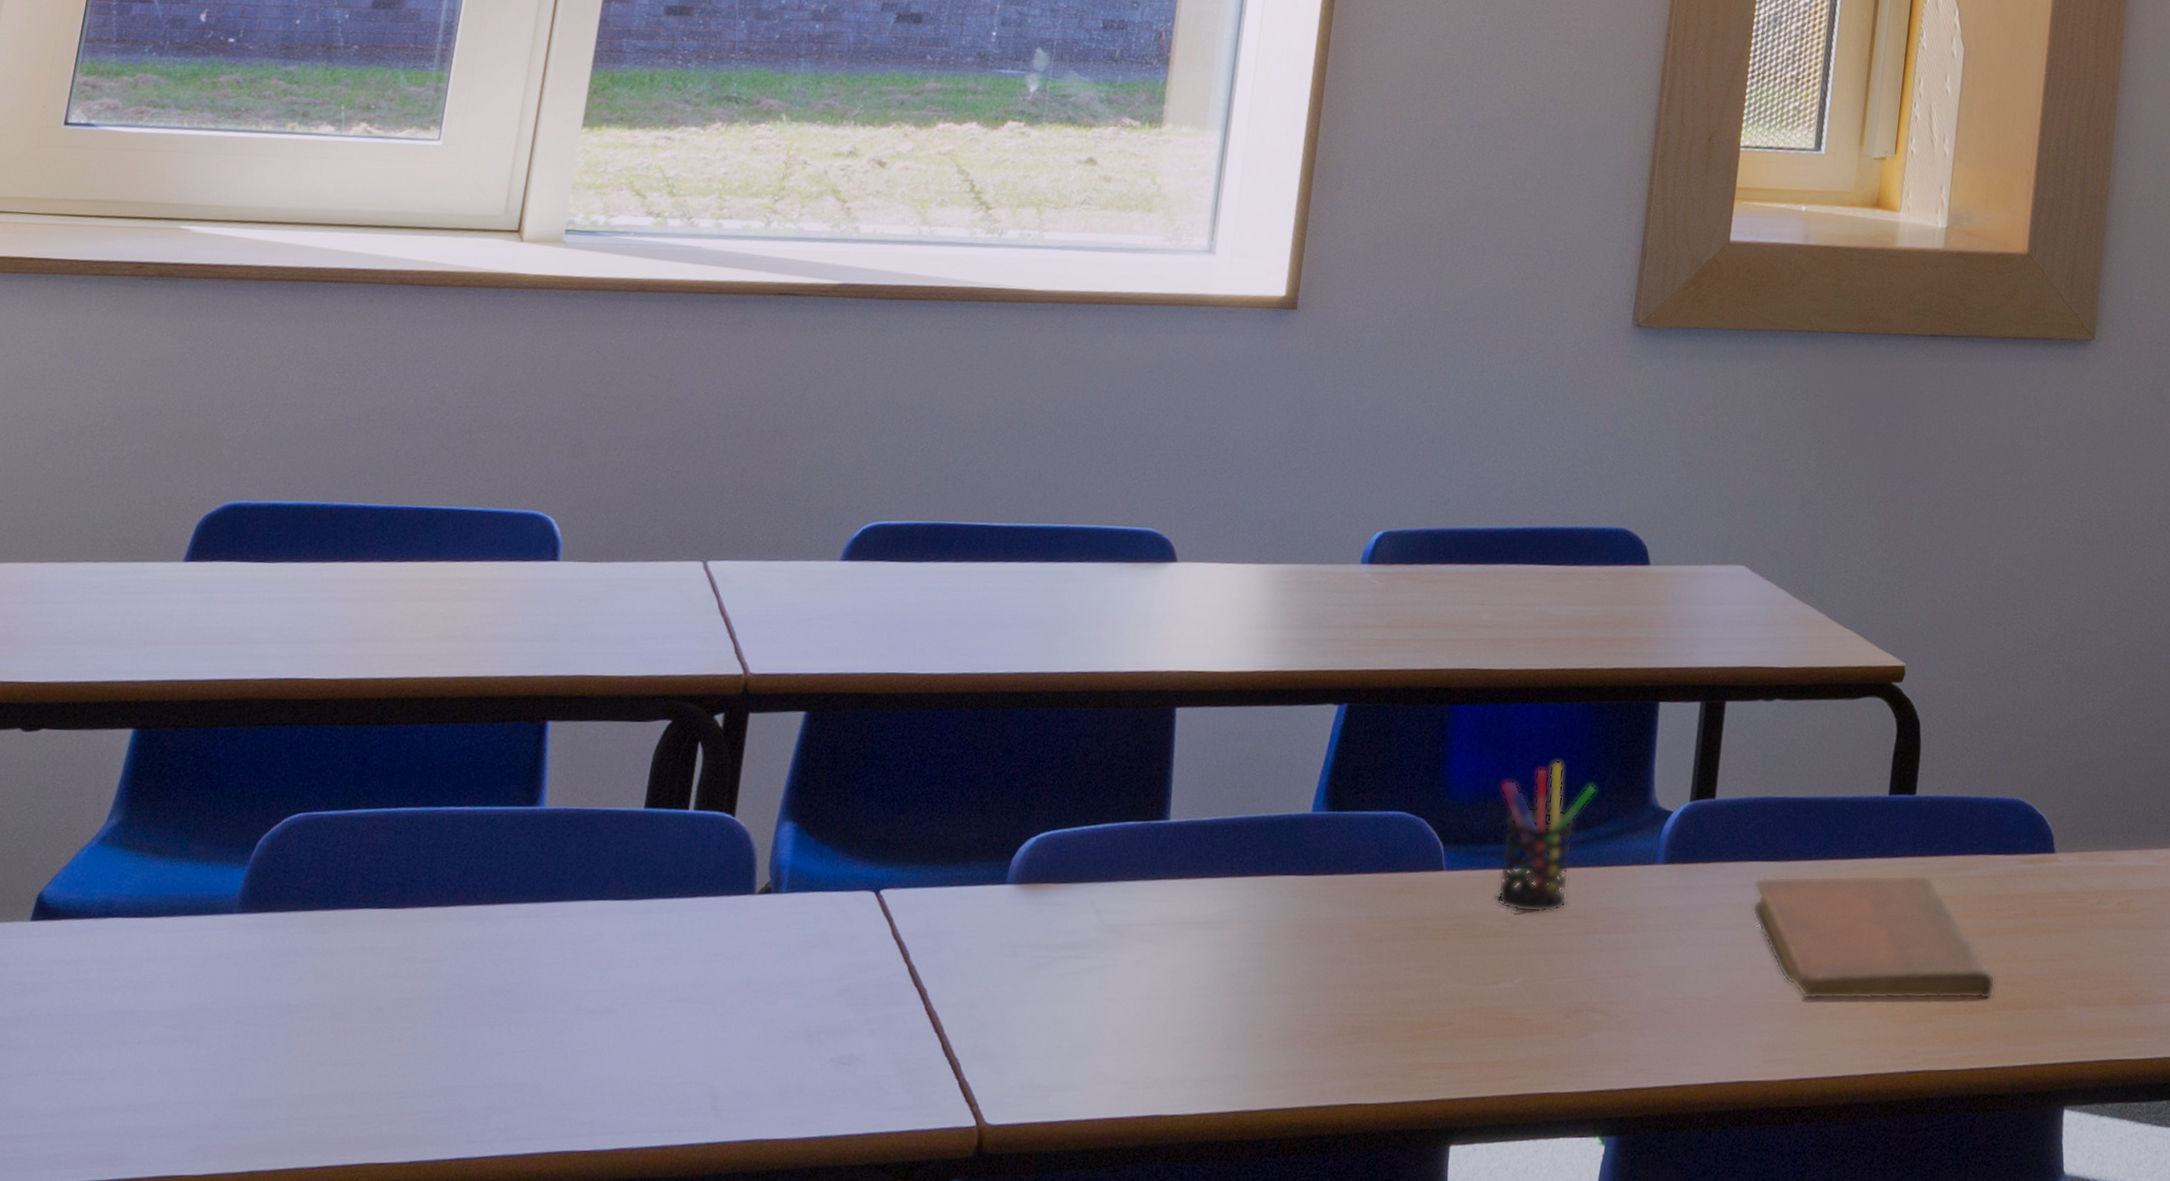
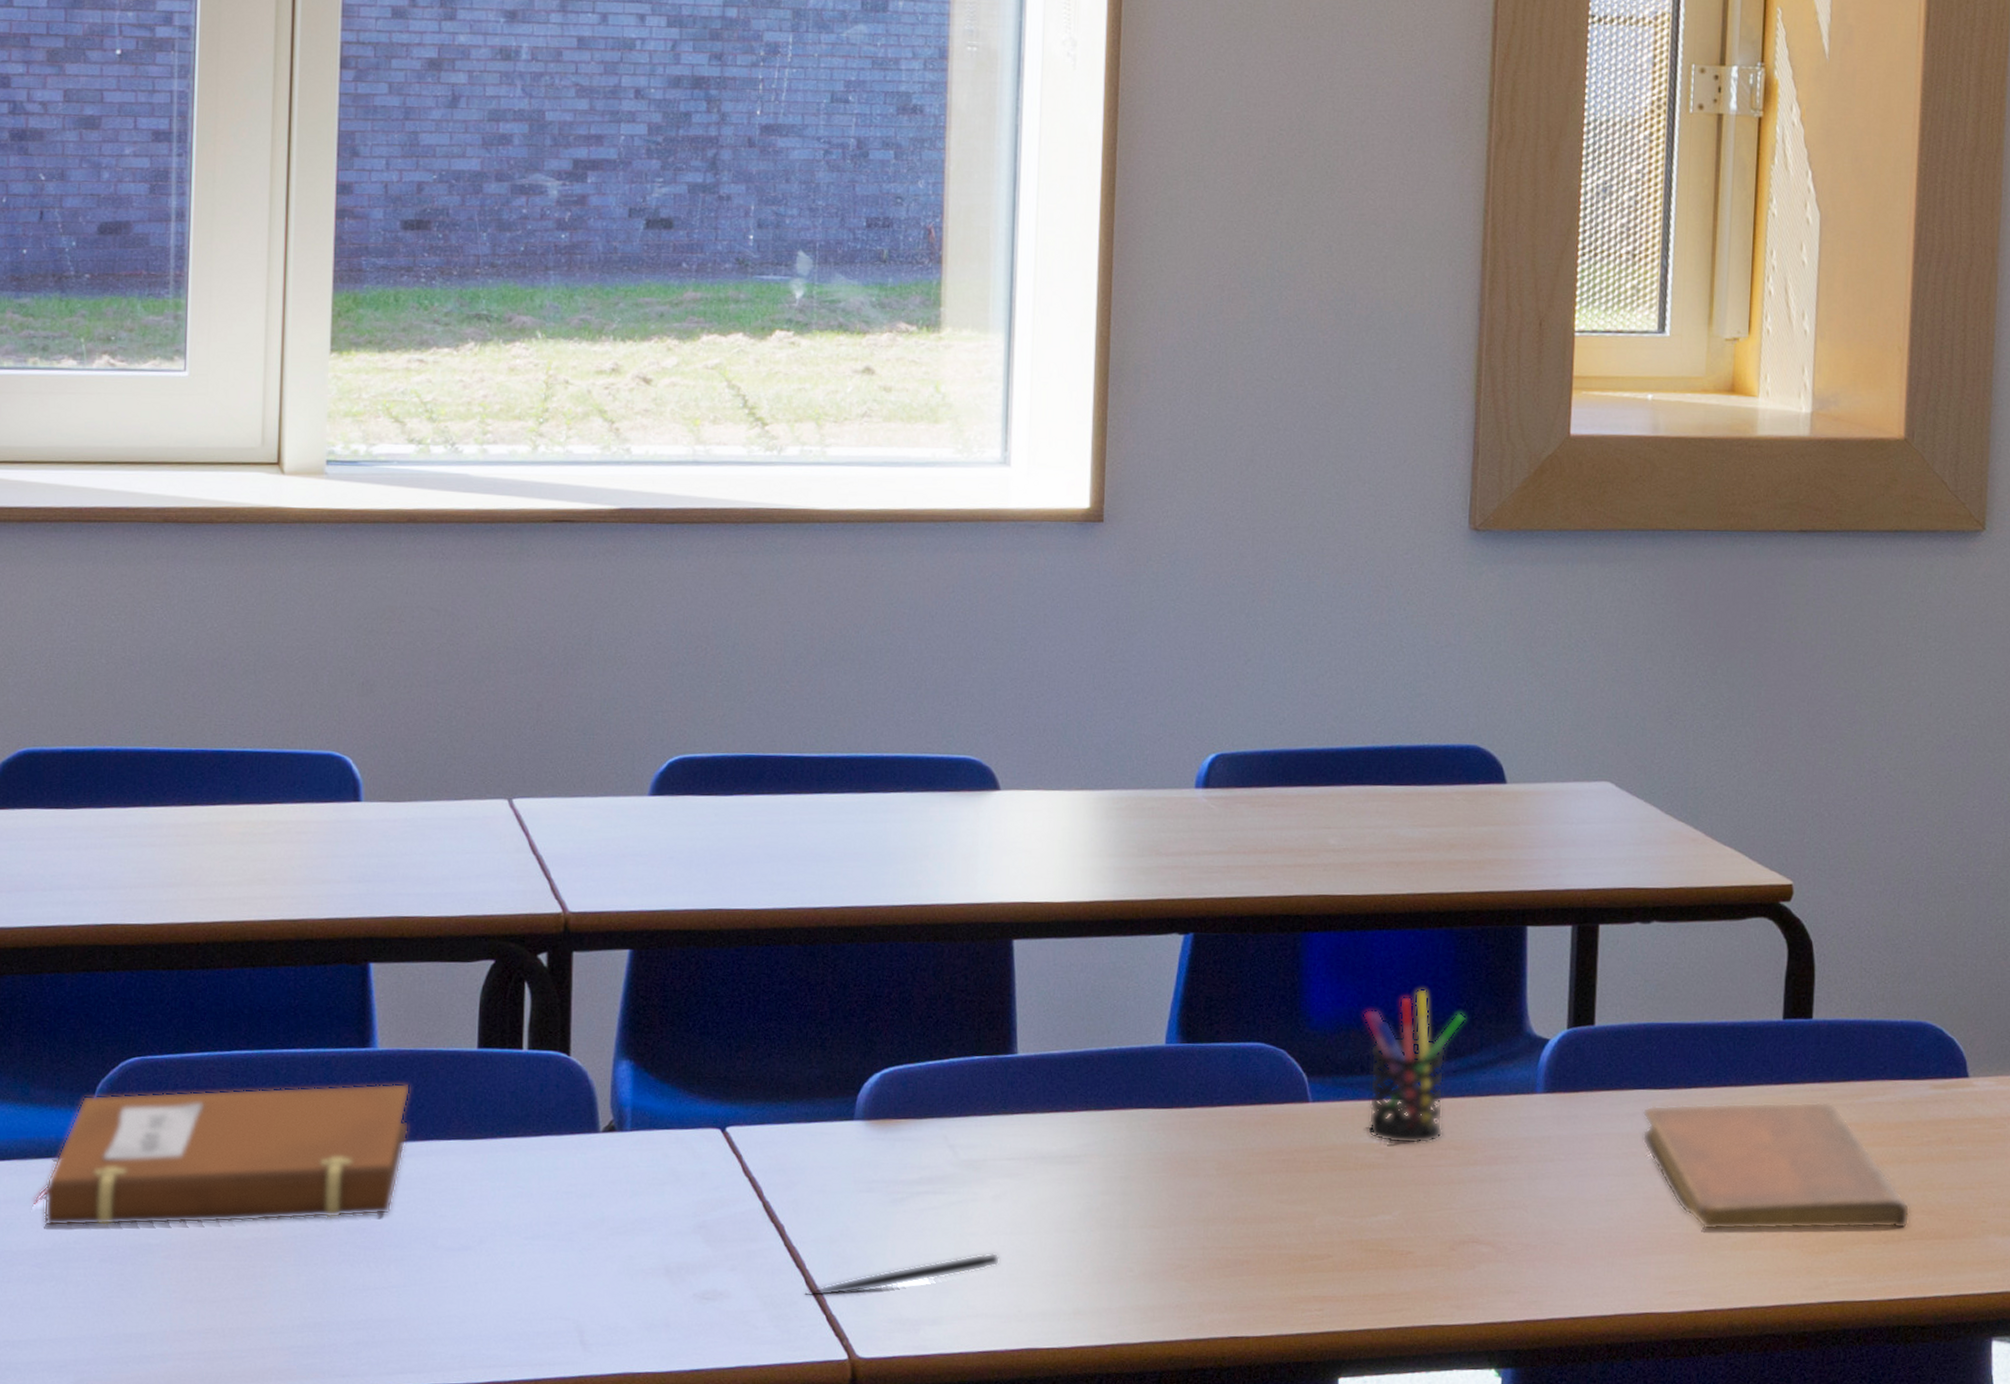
notebook: none [176,842,573,987] -> present [34,1083,411,1227]
pen: none [940,1018,1135,1063] -> present [805,1252,1001,1298]

